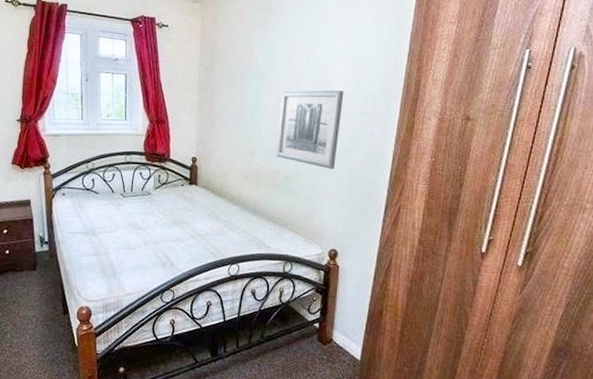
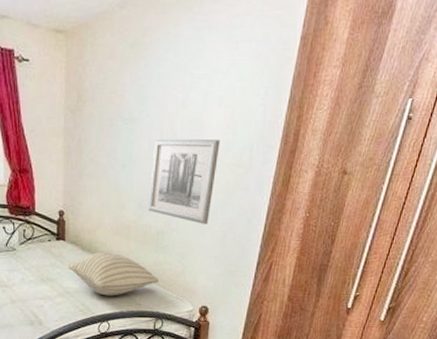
pillow: none [199,196,287,239] -> present [68,252,159,296]

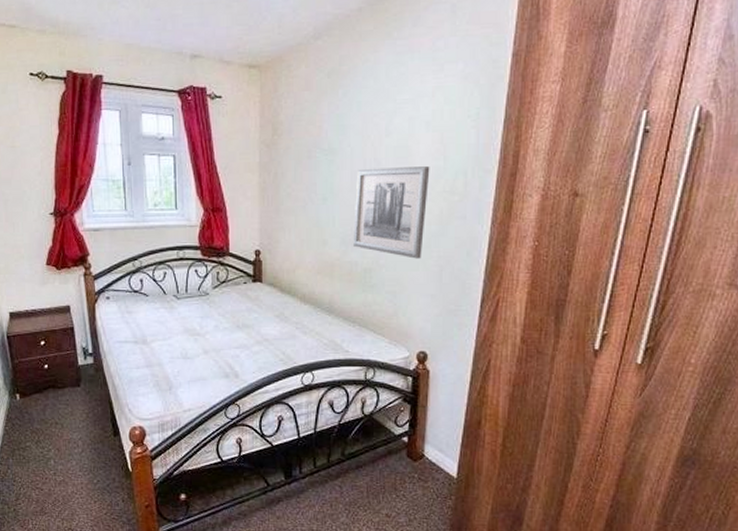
pillow: present [68,252,159,296] -> none [266,293,368,343]

